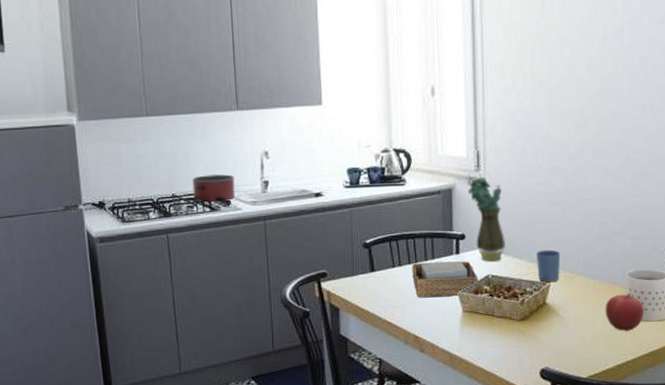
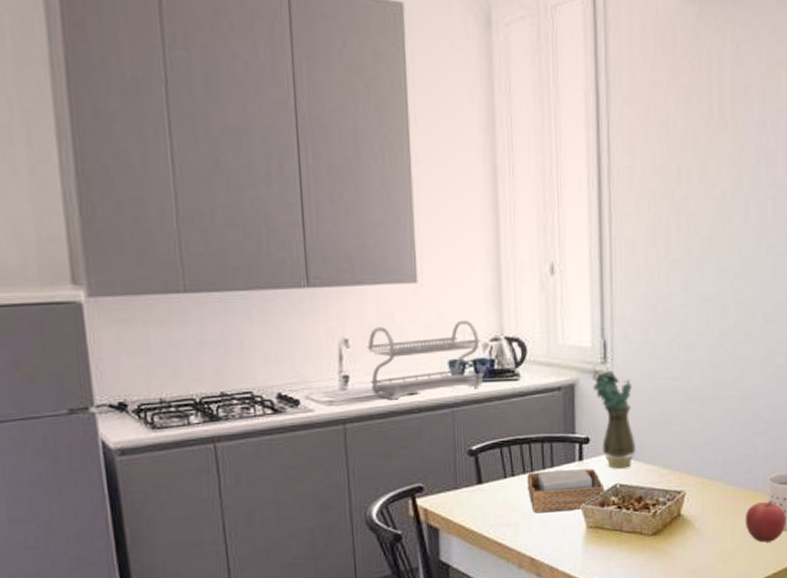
cooking pot: present [192,174,235,203] -> none [248,367,306,403]
dish rack: none [282,135,376,201] -> present [366,320,484,400]
mug: present [537,249,561,283] -> none [671,453,697,491]

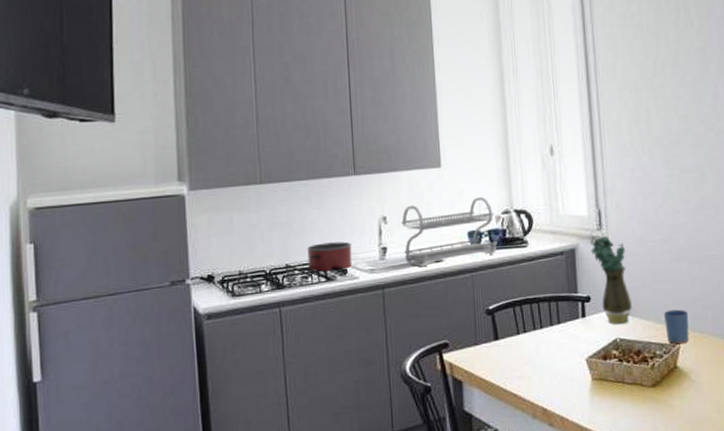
cooking pot: none [248,367,306,403] -> present [307,241,352,272]
napkin holder: present [527,469,605,513] -> none [537,325,606,366]
mug: none [671,453,697,491] -> present [664,309,689,345]

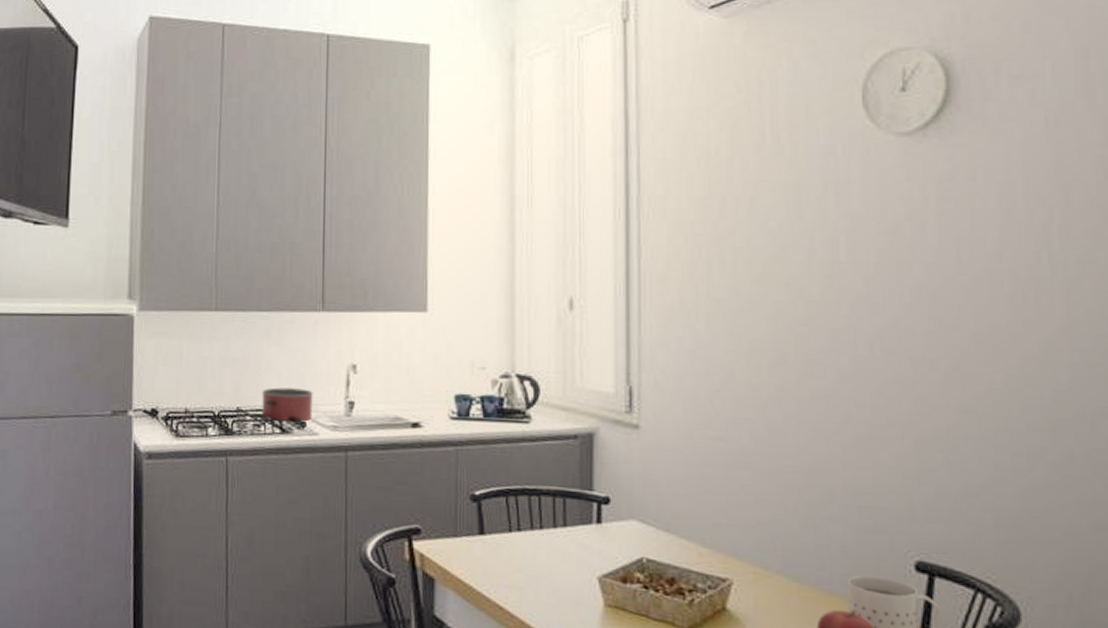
dish rack: present [400,196,498,267] -> none [373,353,492,432]
vase: present [590,233,633,324] -> none [615,416,669,540]
mug: present [664,309,689,345] -> none [713,531,748,580]

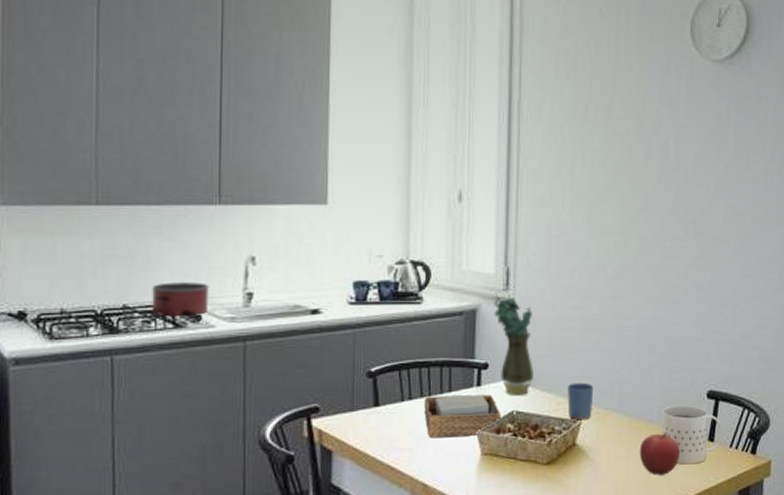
napkin holder: none [535,529,628,583] -> present [424,394,501,438]
vase: none [615,416,669,540] -> present [494,293,535,395]
mug: none [713,531,748,580] -> present [567,382,594,420]

